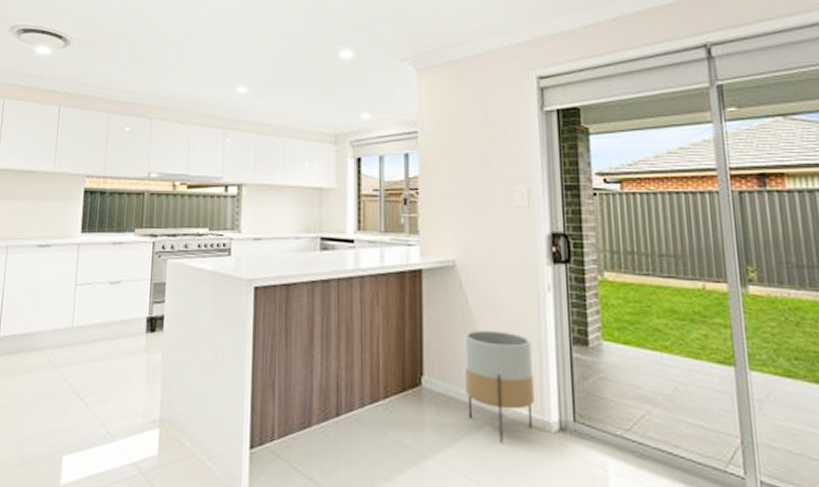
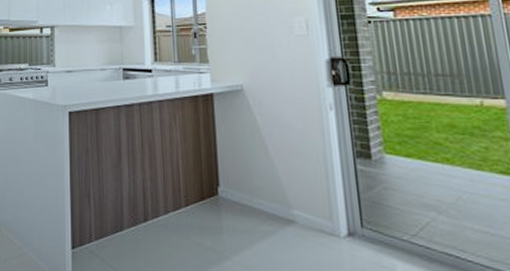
planter: present [464,330,534,444] -> none [255,145,323,247]

